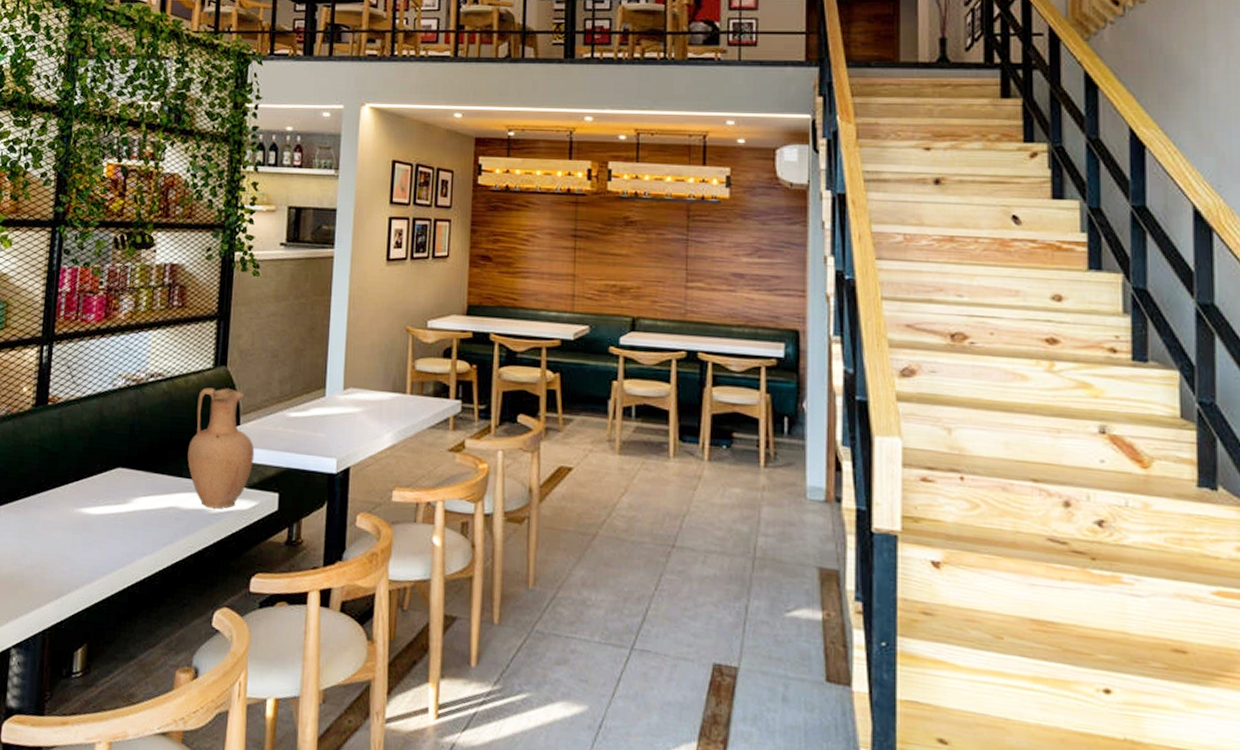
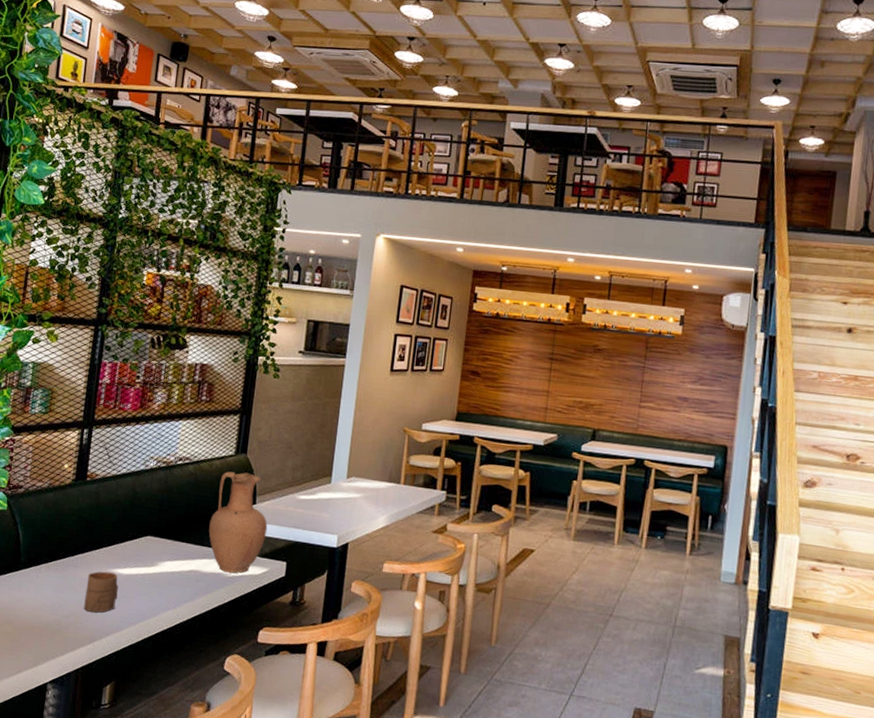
cup: none [49,511,87,562] -> present [84,571,118,613]

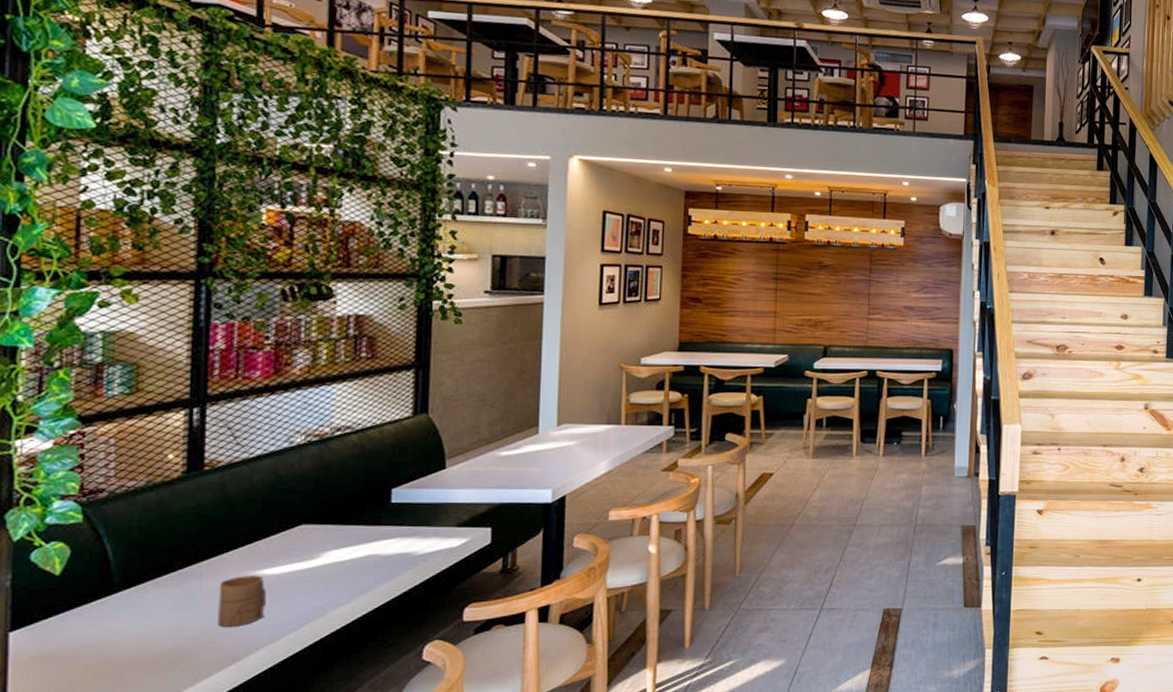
vase: present [208,471,268,573] -> none [386,434,464,551]

